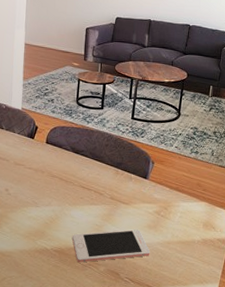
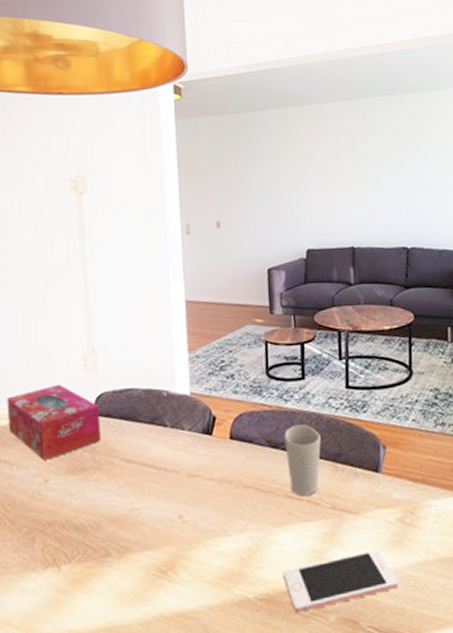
cup: none [83,140,109,188] -> present [284,424,321,497]

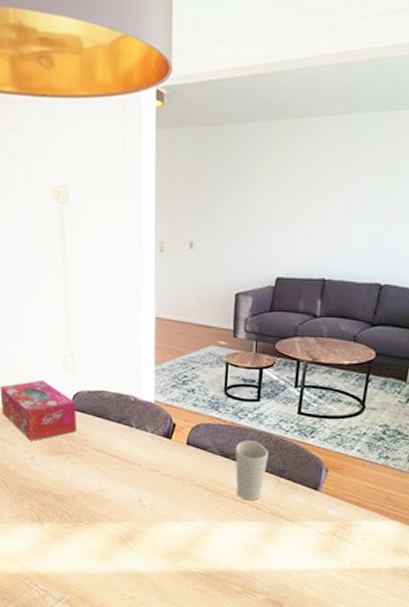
cell phone: present [282,550,399,613] -> none [222,552,323,589]

